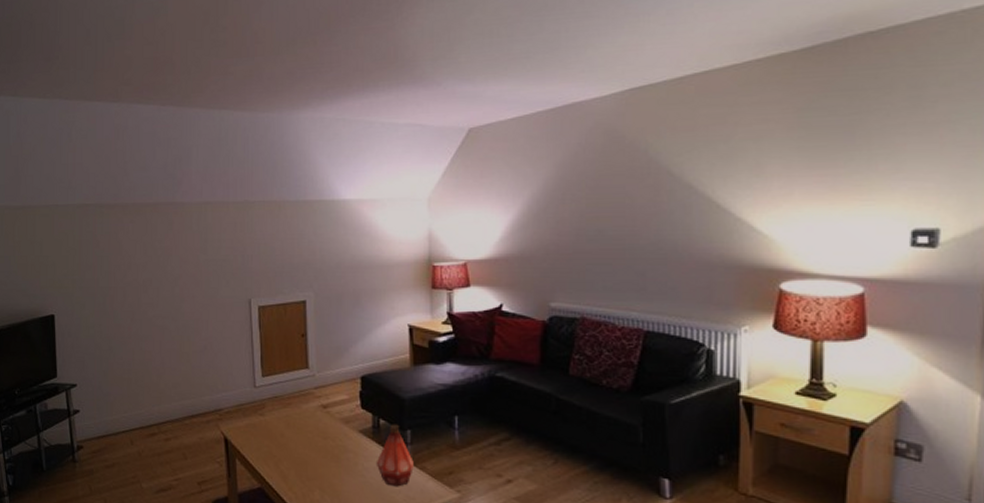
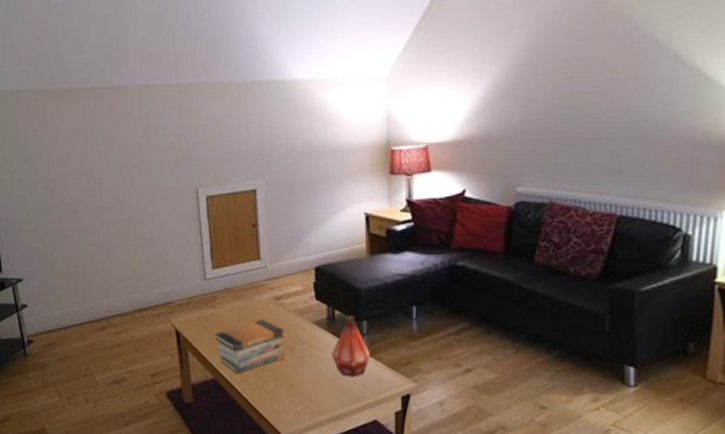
book stack: none [262,428,331,483] -> present [214,320,286,374]

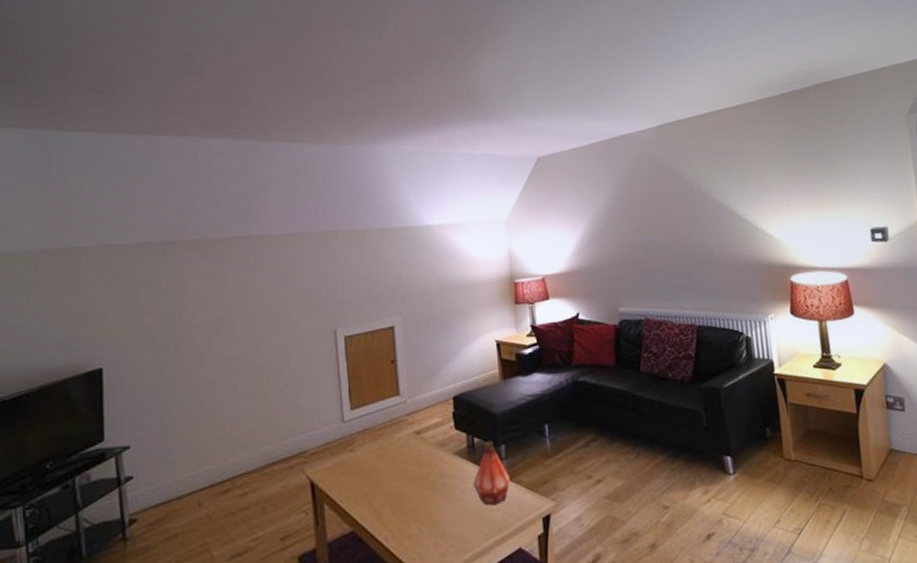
book stack: present [214,320,286,374] -> none [352,457,428,522]

